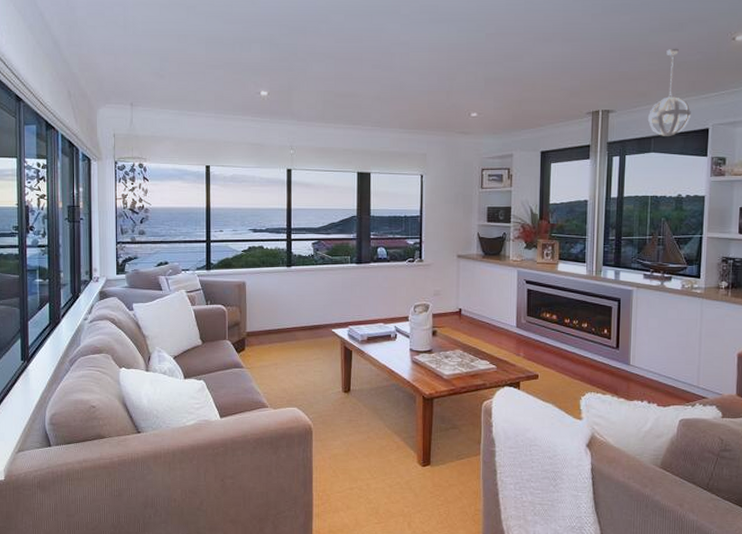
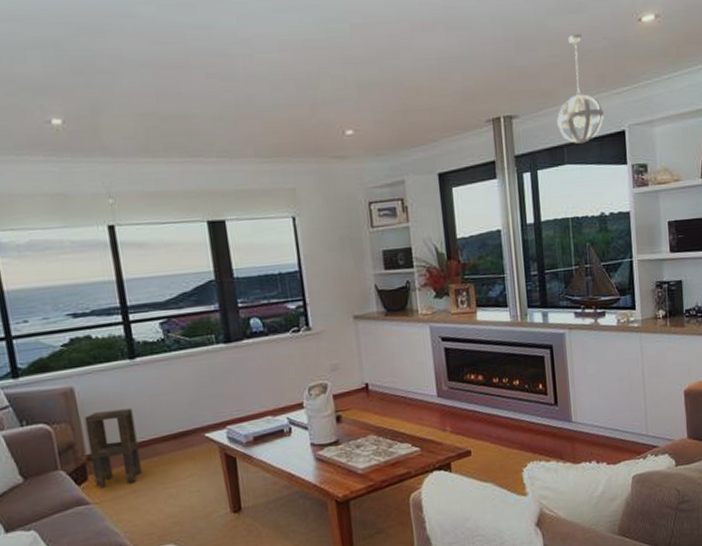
side table: none [249,302,283,357] -> present [84,408,142,487]

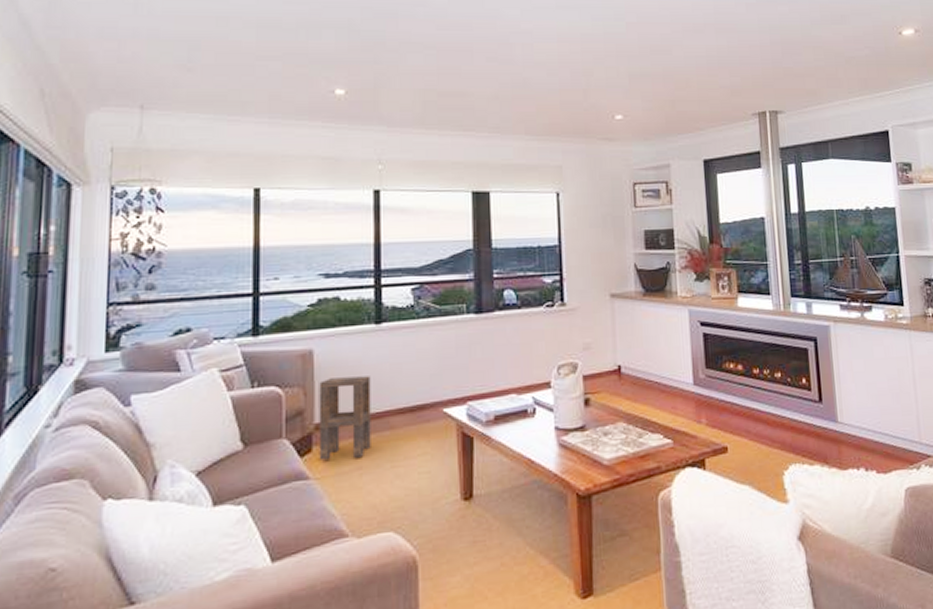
pendant light: present [556,34,604,144] -> none [820,42,868,140]

